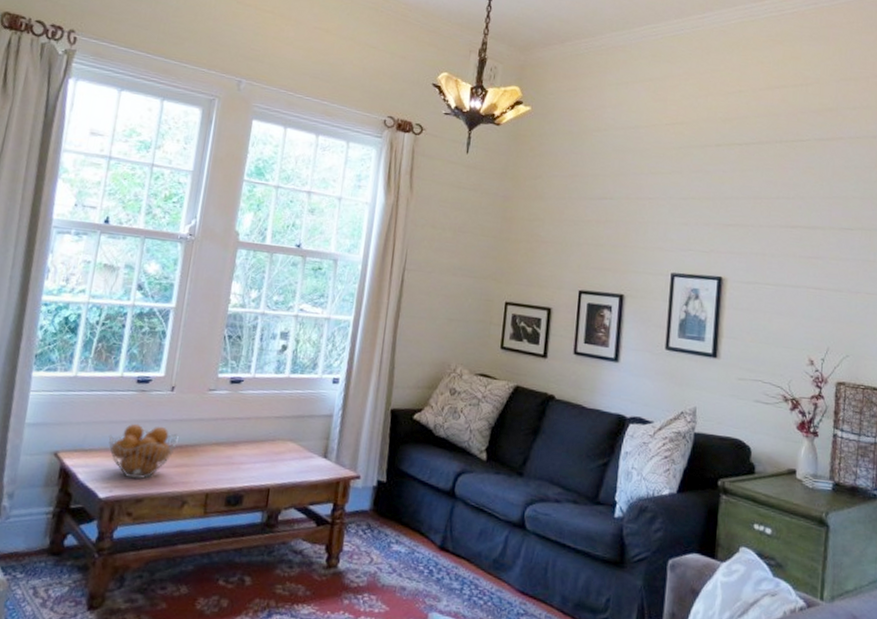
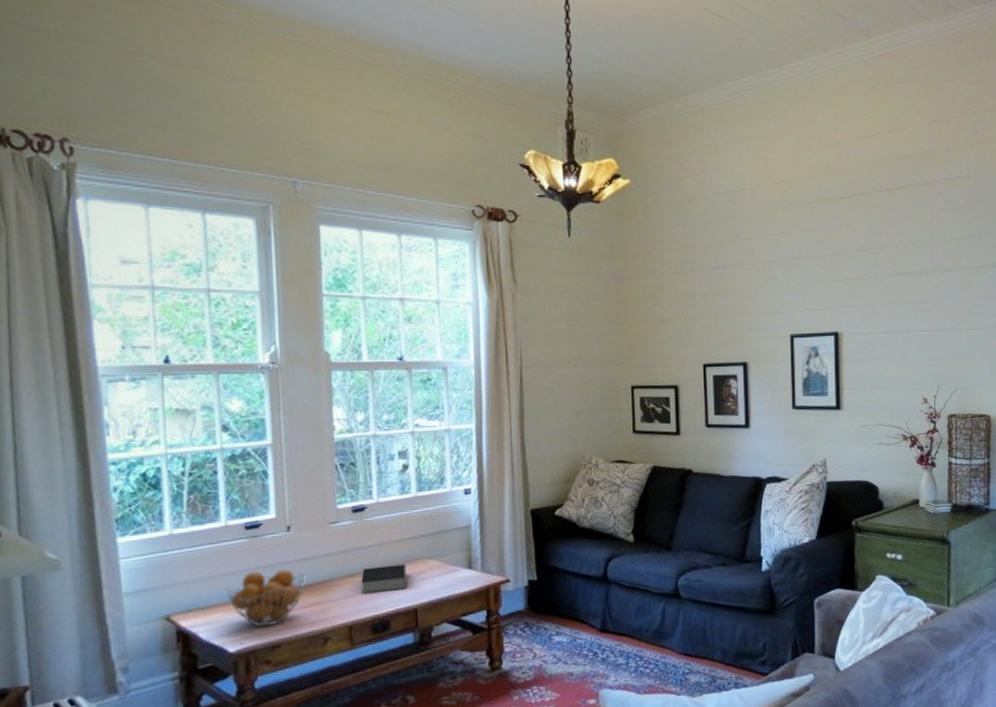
book: none [223,439,268,467] -> present [361,564,407,594]

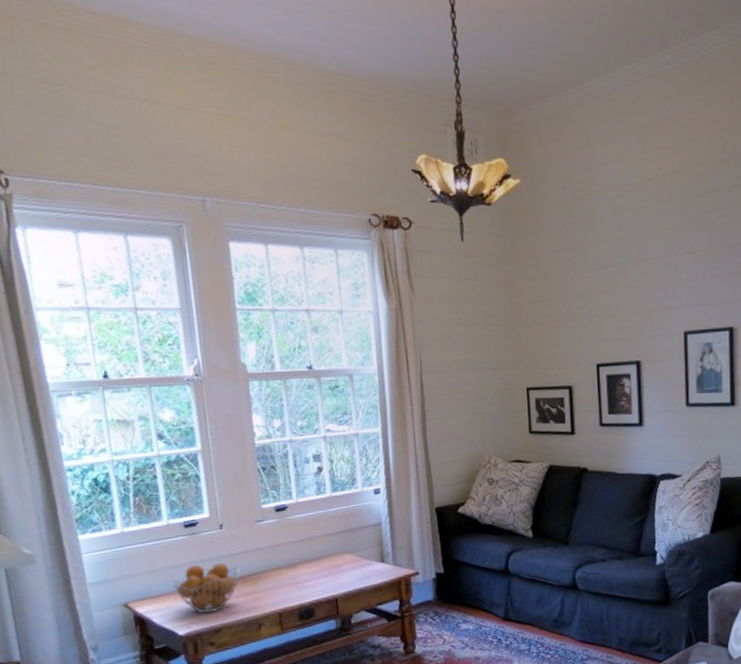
book: present [361,564,407,594] -> none [287,558,328,585]

